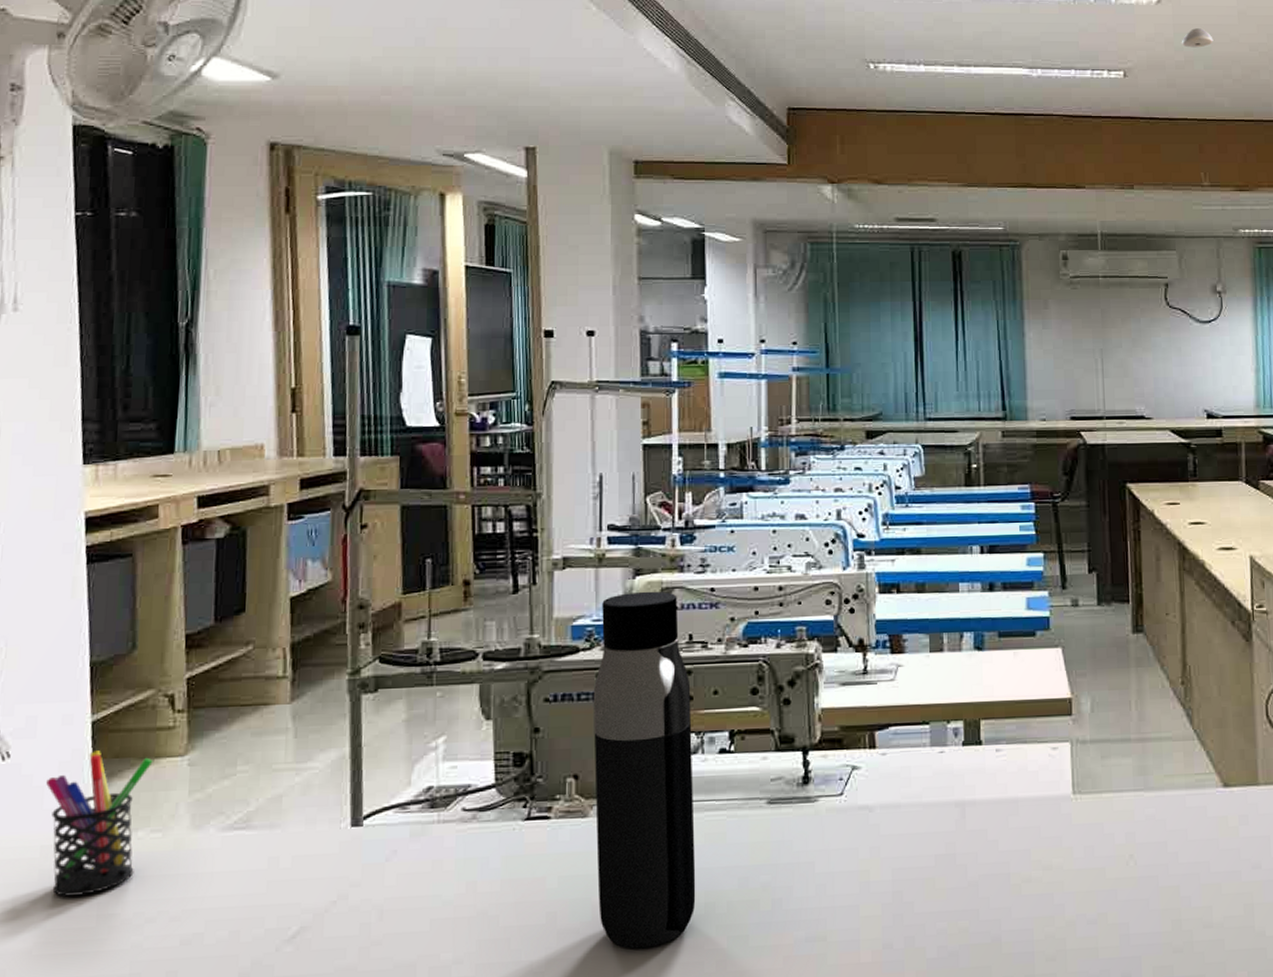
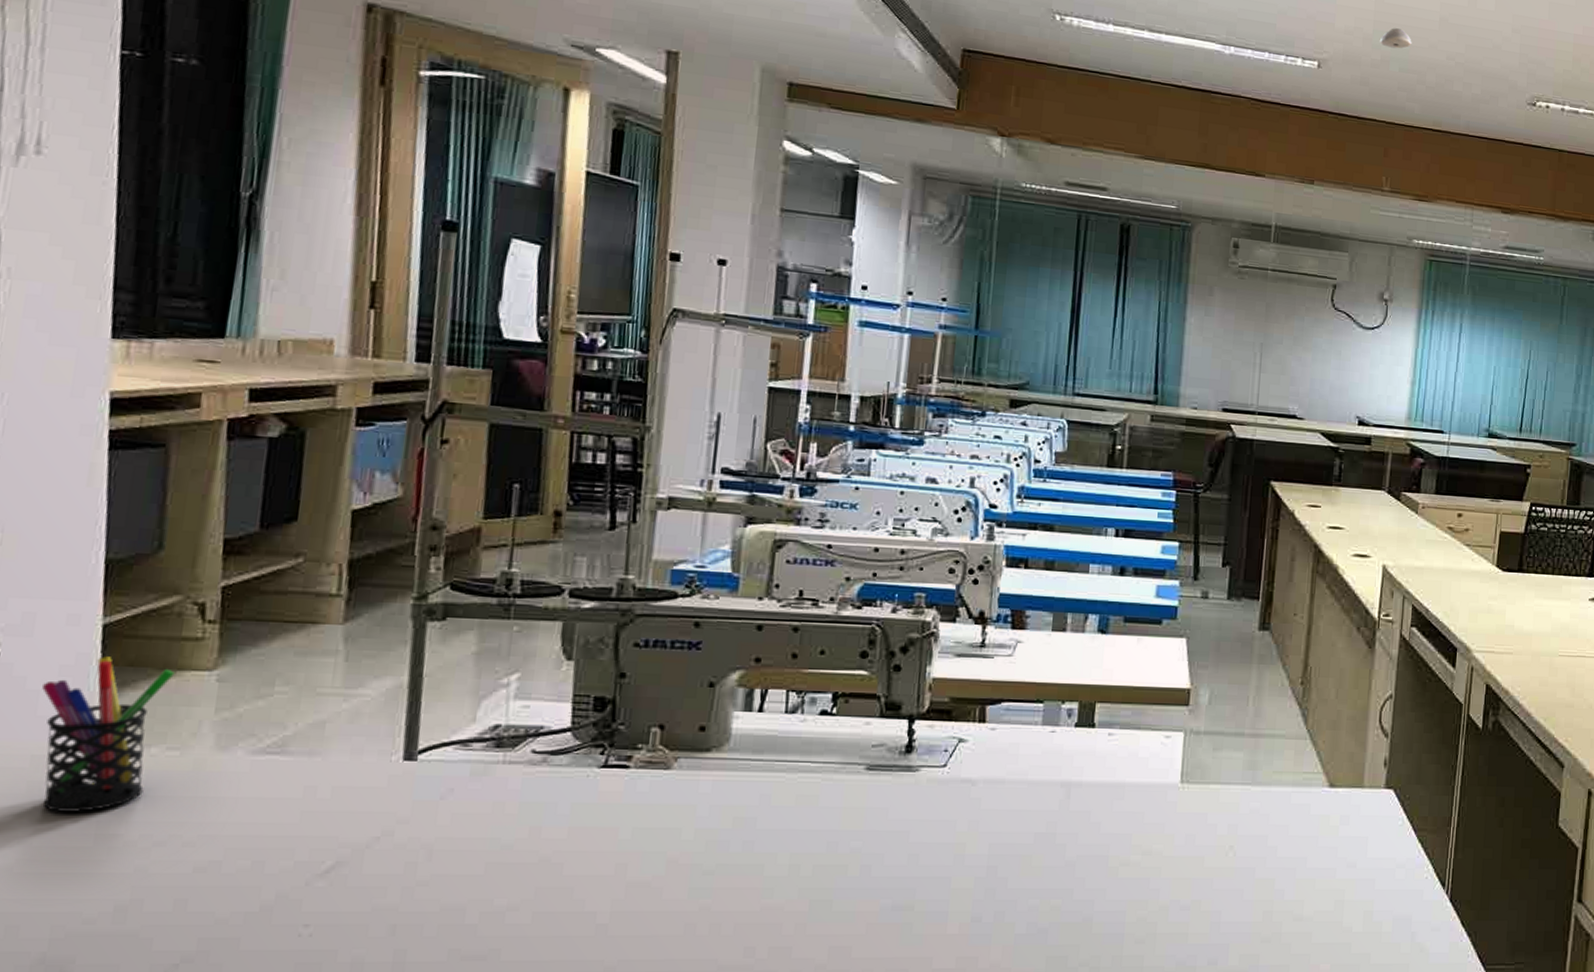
water bottle: present [593,591,696,949] -> none [674,541,796,907]

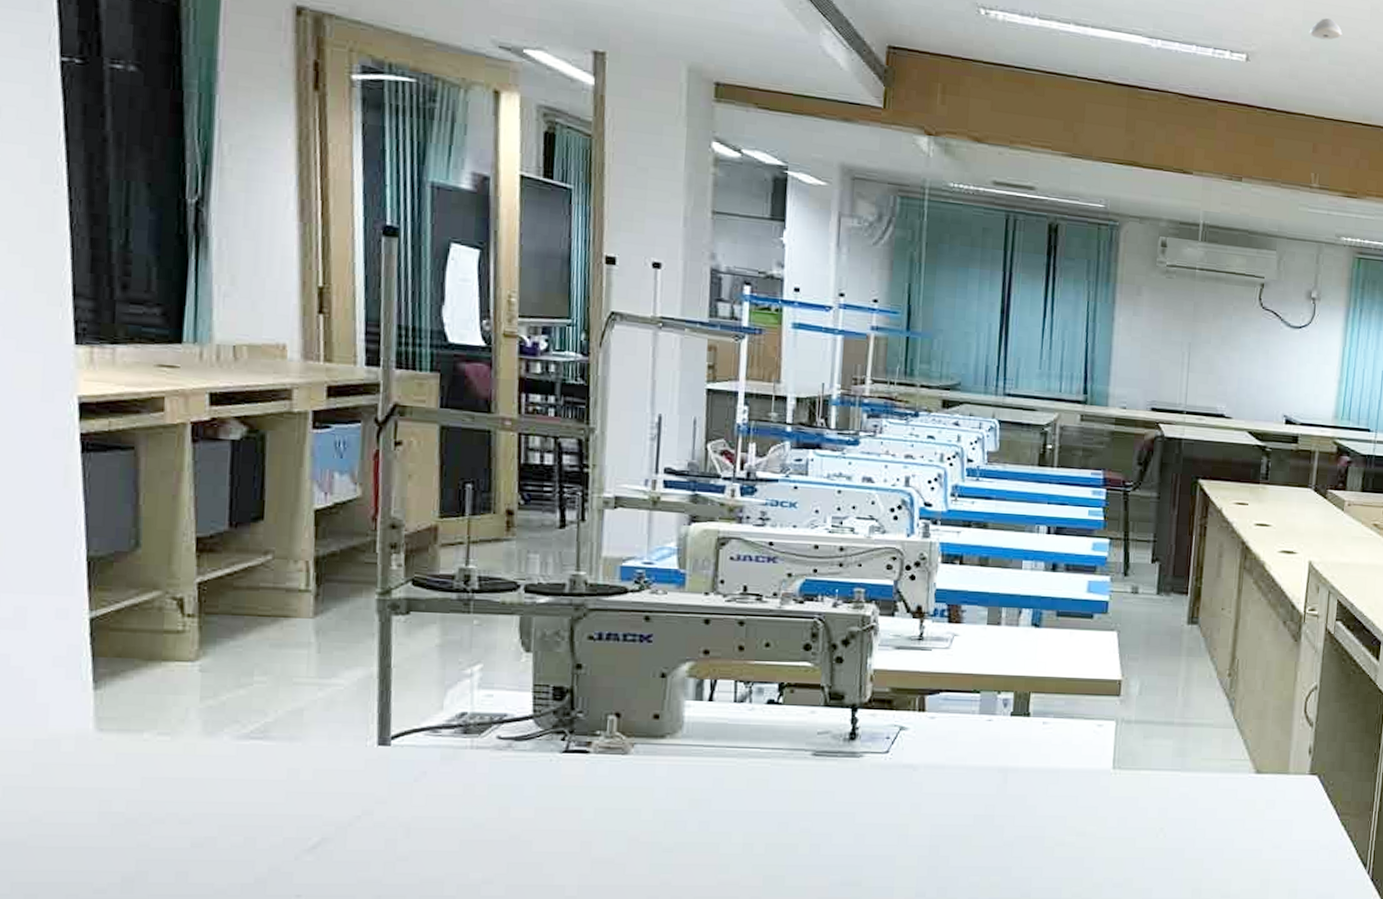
pen holder: present [42,656,175,812] -> none [39,648,160,792]

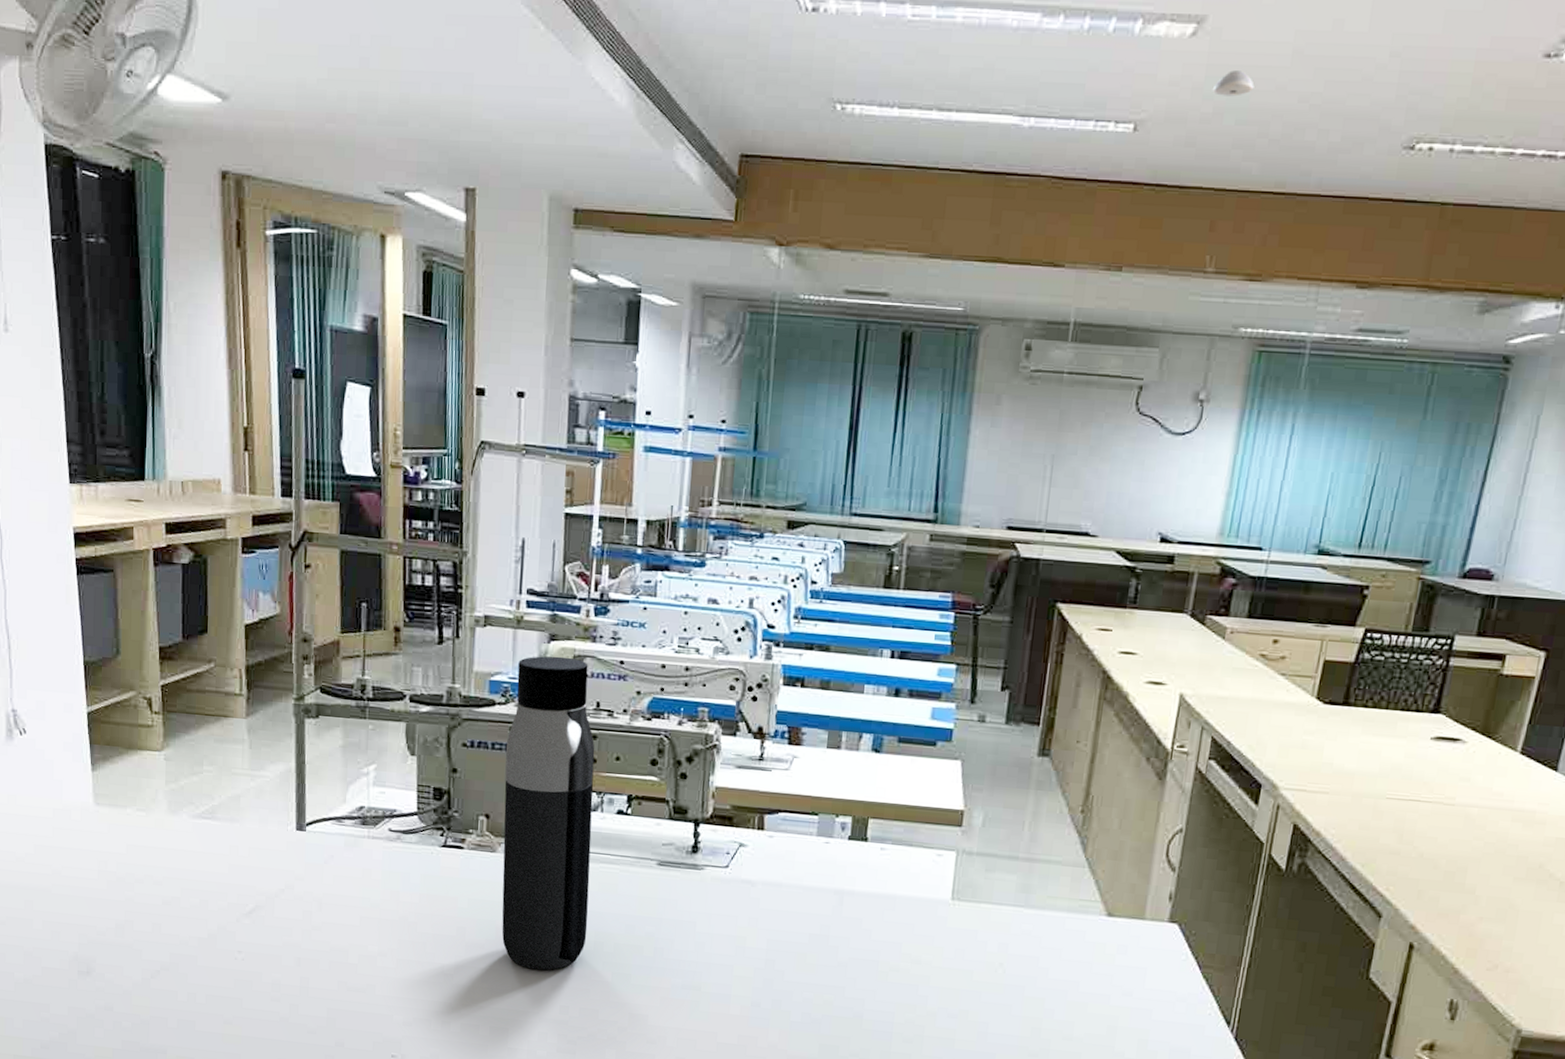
water bottle: none [635,538,742,881] -> present [502,656,595,971]

